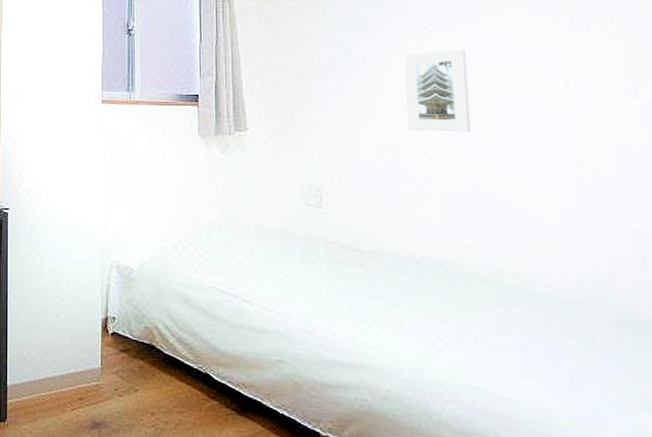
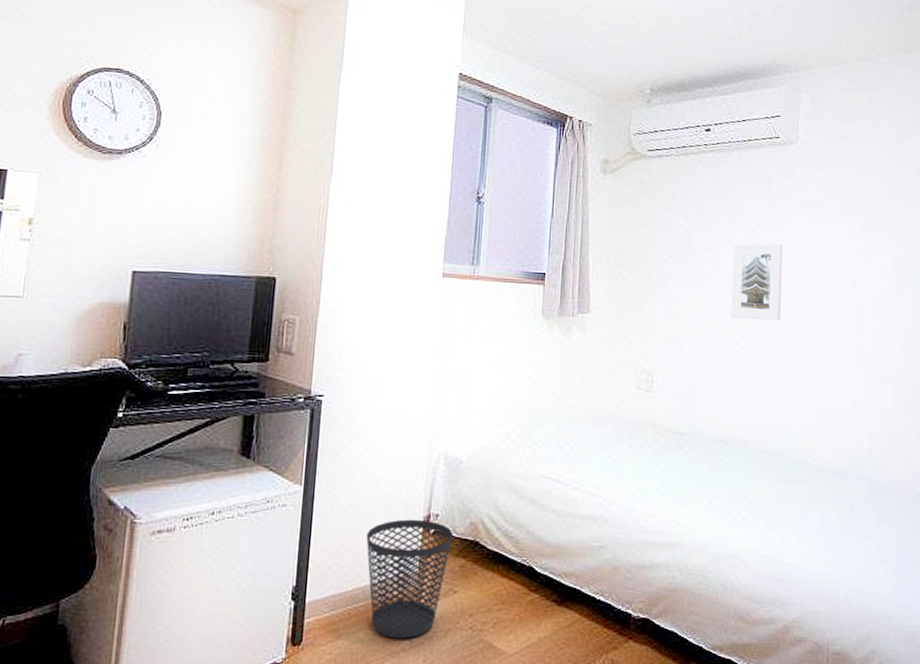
wastebasket: none [53,320,130,428] -> present [366,519,453,639]

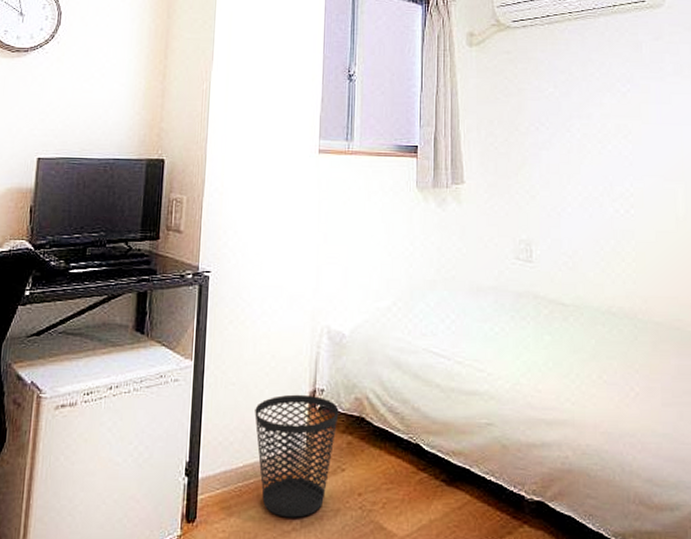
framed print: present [731,243,783,321] -> none [605,107,660,186]

